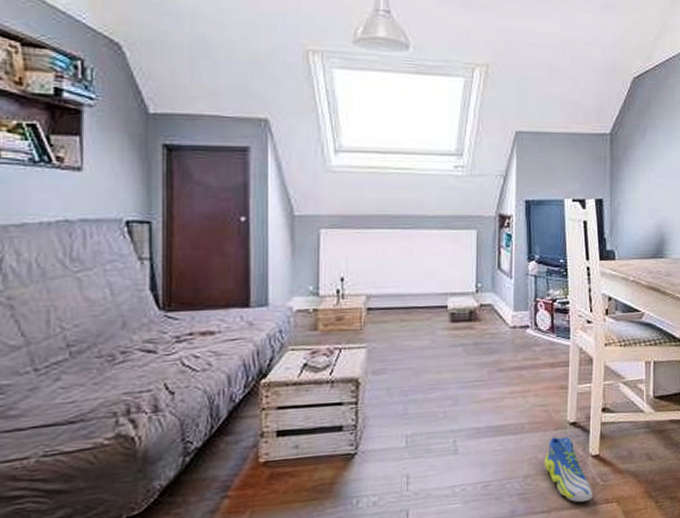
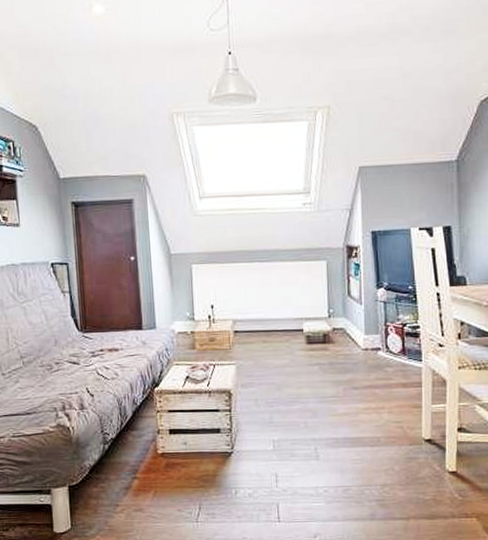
sneaker: present [545,437,594,503] -> none [401,452,452,514]

